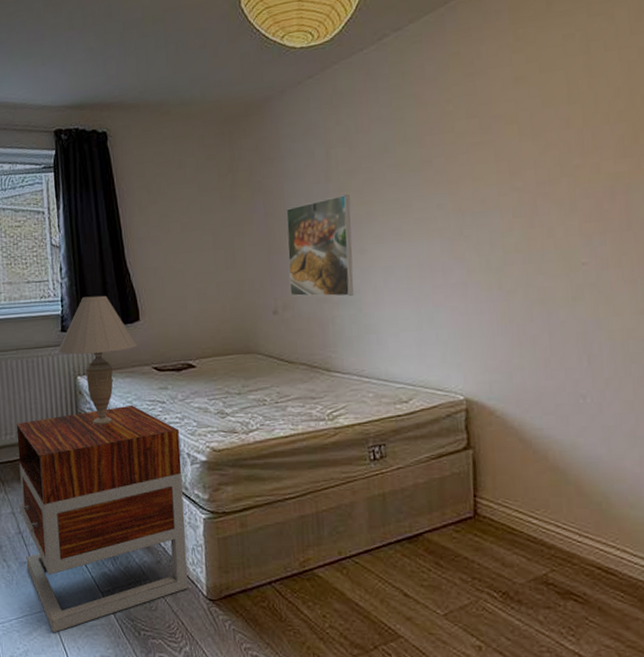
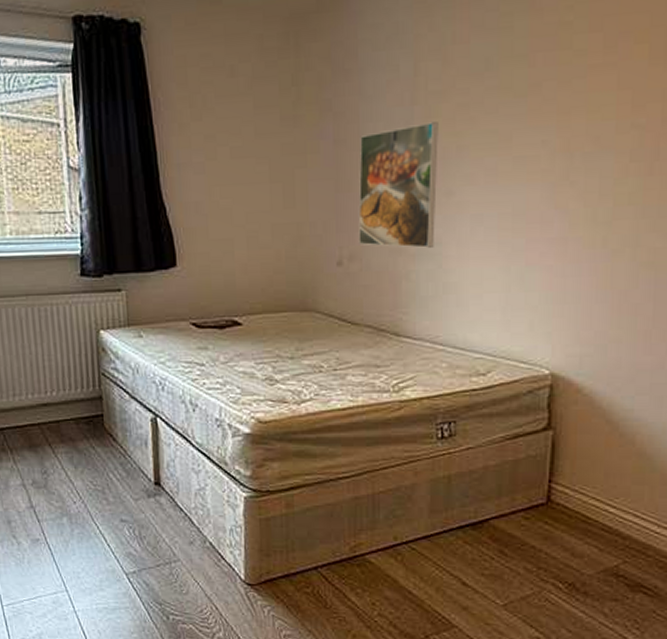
nightstand: present [16,404,188,633] -> none [26,366,225,616]
table lamp: present [58,295,137,425] -> none [76,233,173,388]

